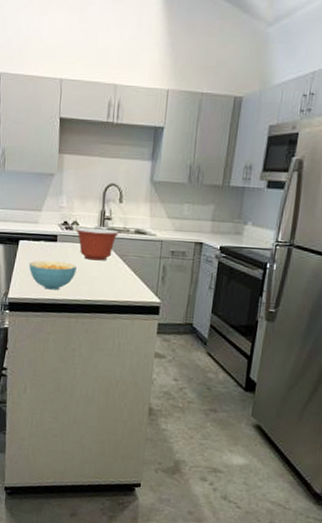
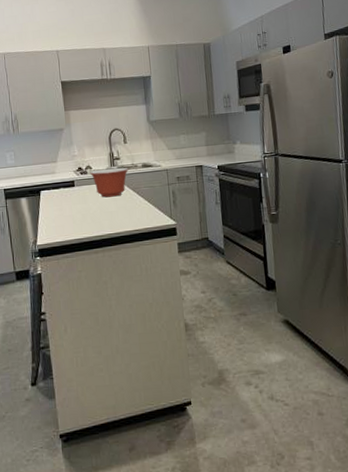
cereal bowl: present [29,260,77,290] -> none [53,203,96,231]

